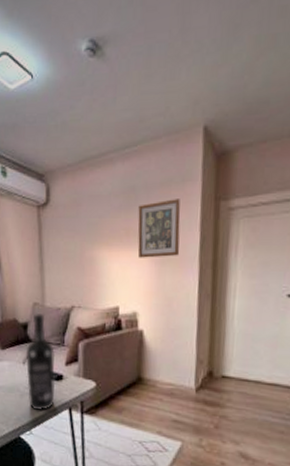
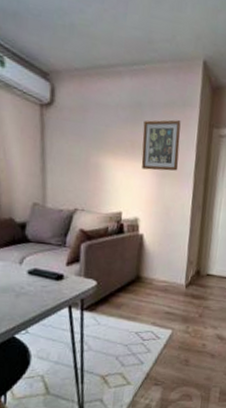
wine bottle: present [25,314,56,412] -> none [22,214,55,311]

